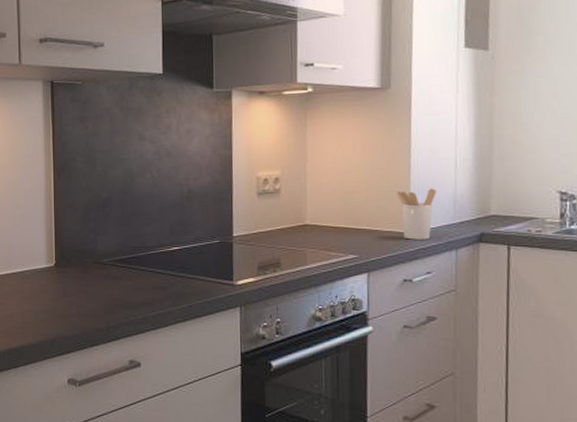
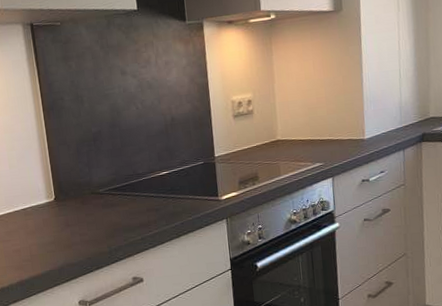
utensil holder: present [396,188,437,240] -> none [352,98,385,145]

